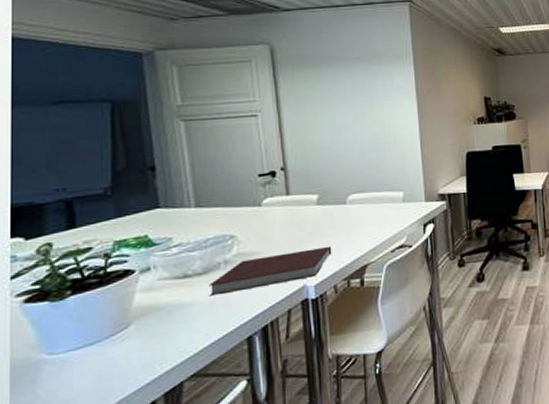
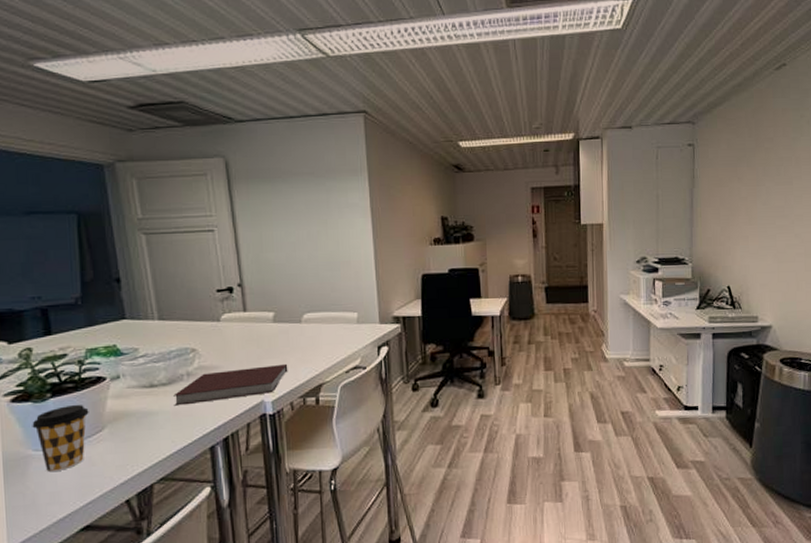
coffee cup: none [47,300,114,378] -> present [32,404,89,473]

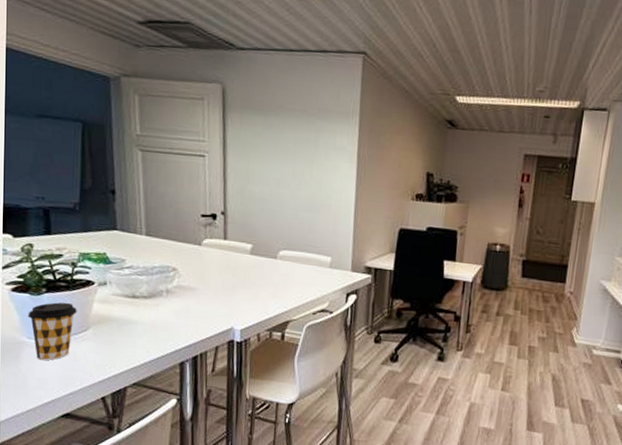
notebook: present [173,363,288,406] -> none [152,293,259,322]

